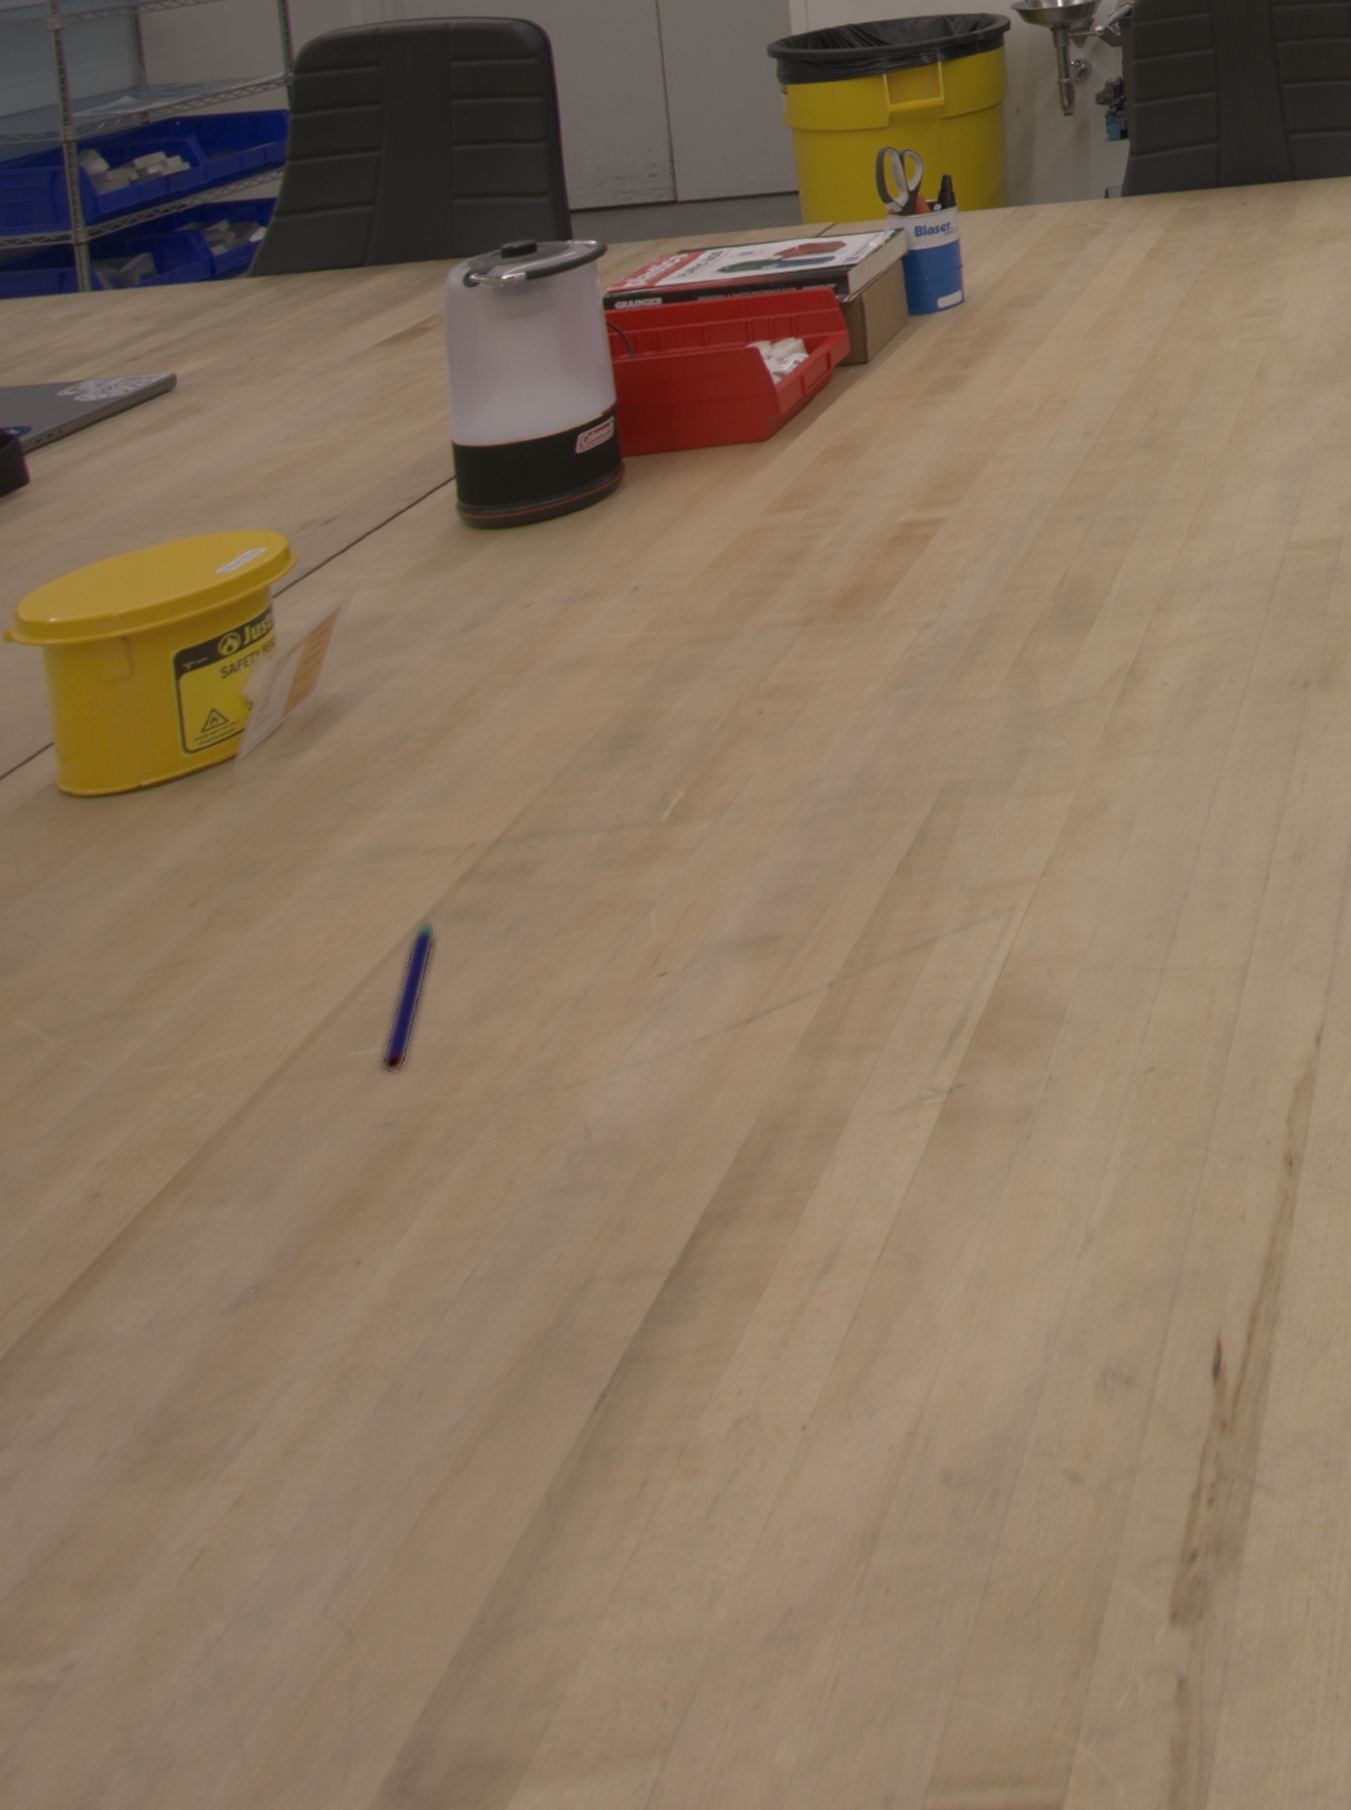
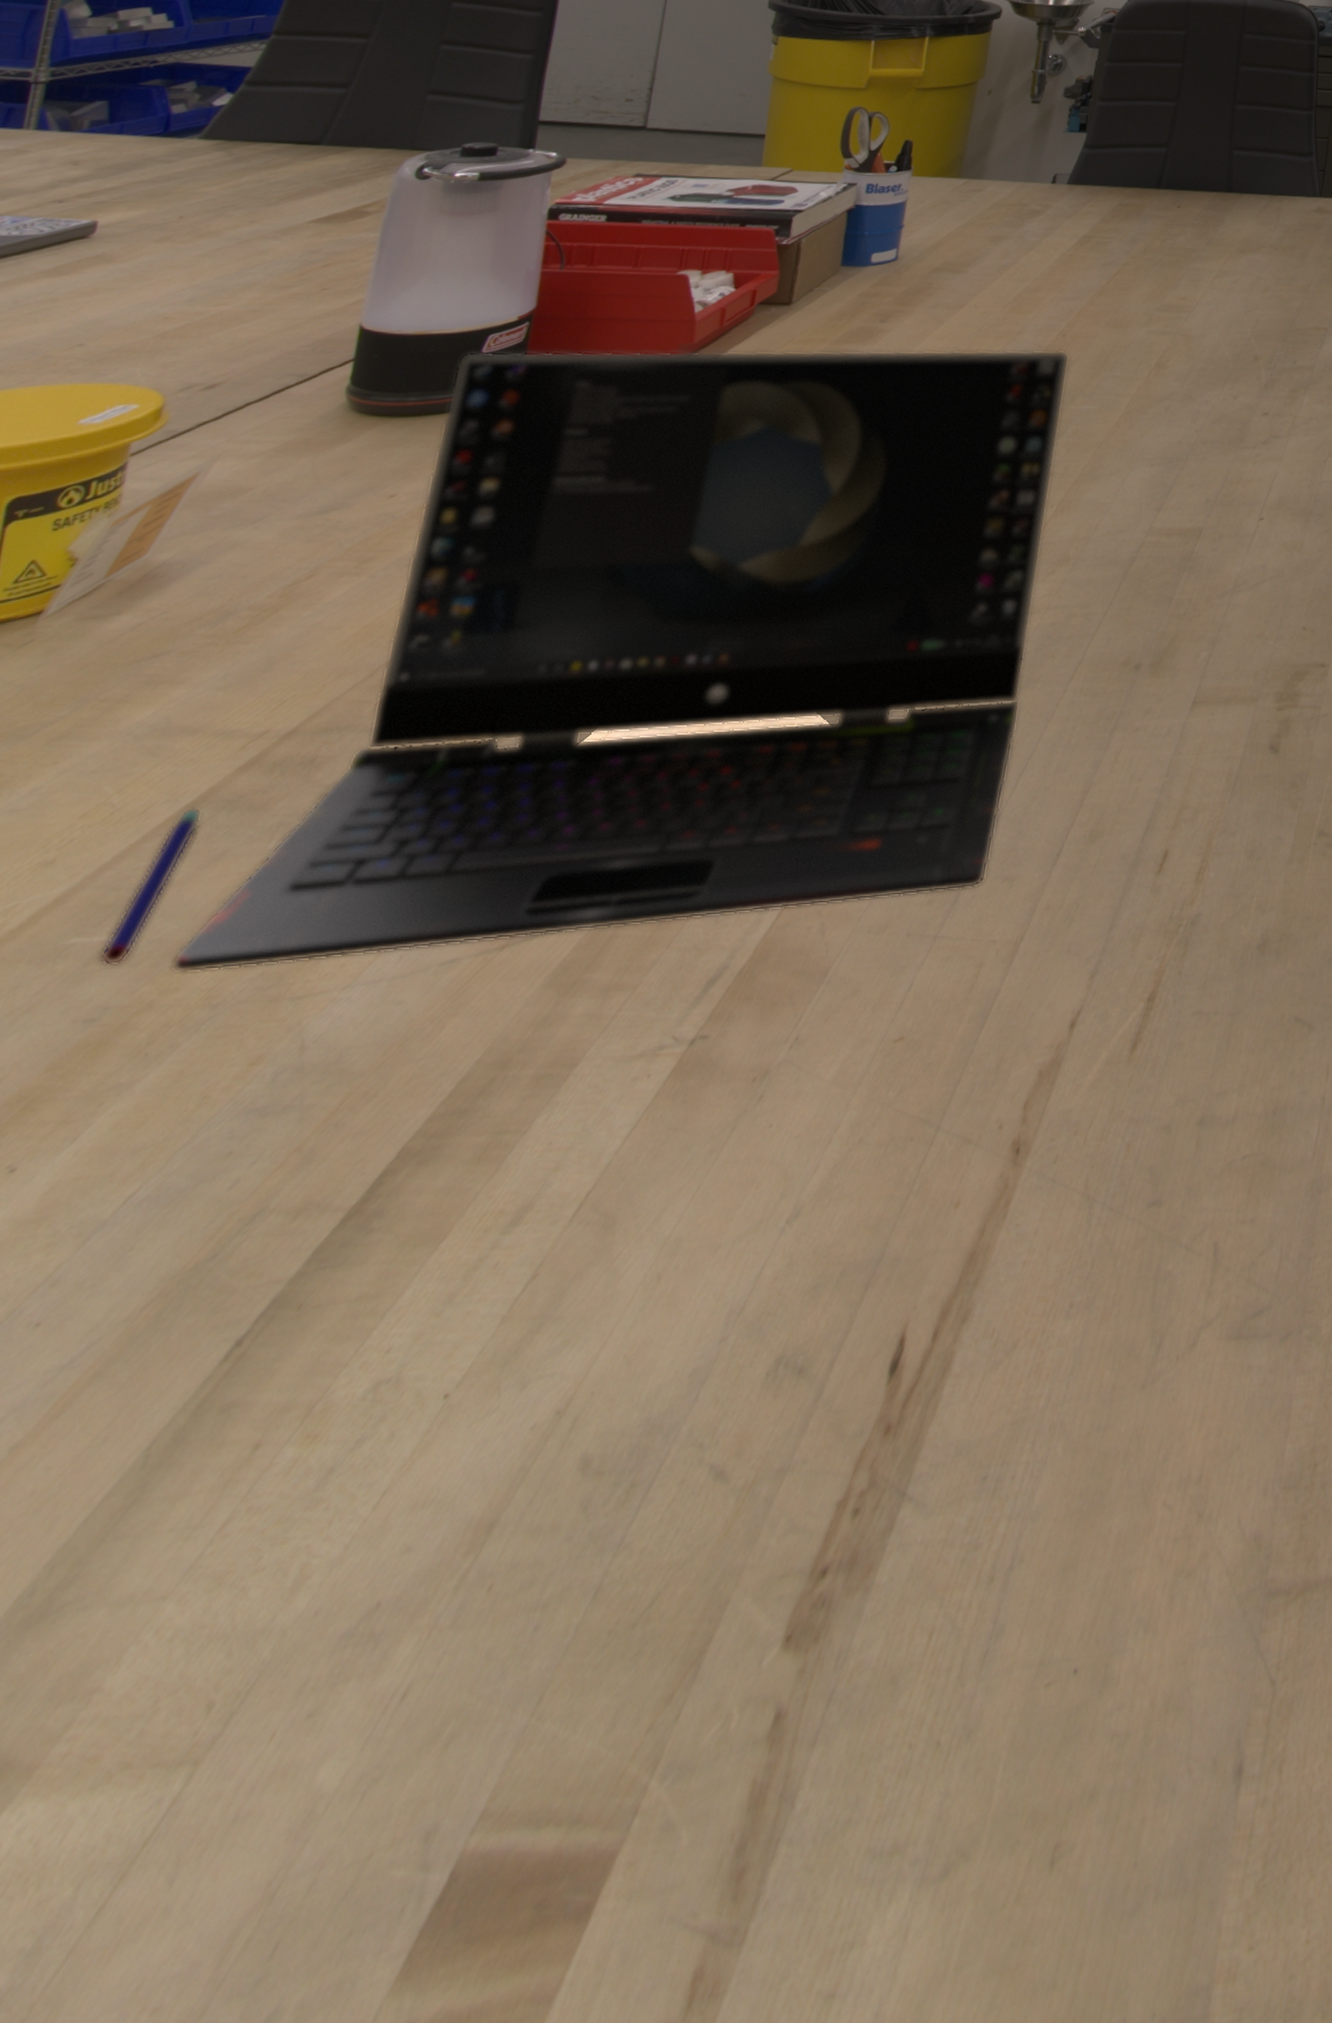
laptop computer: none [446,371,1200,1075] -> present [171,350,1070,973]

